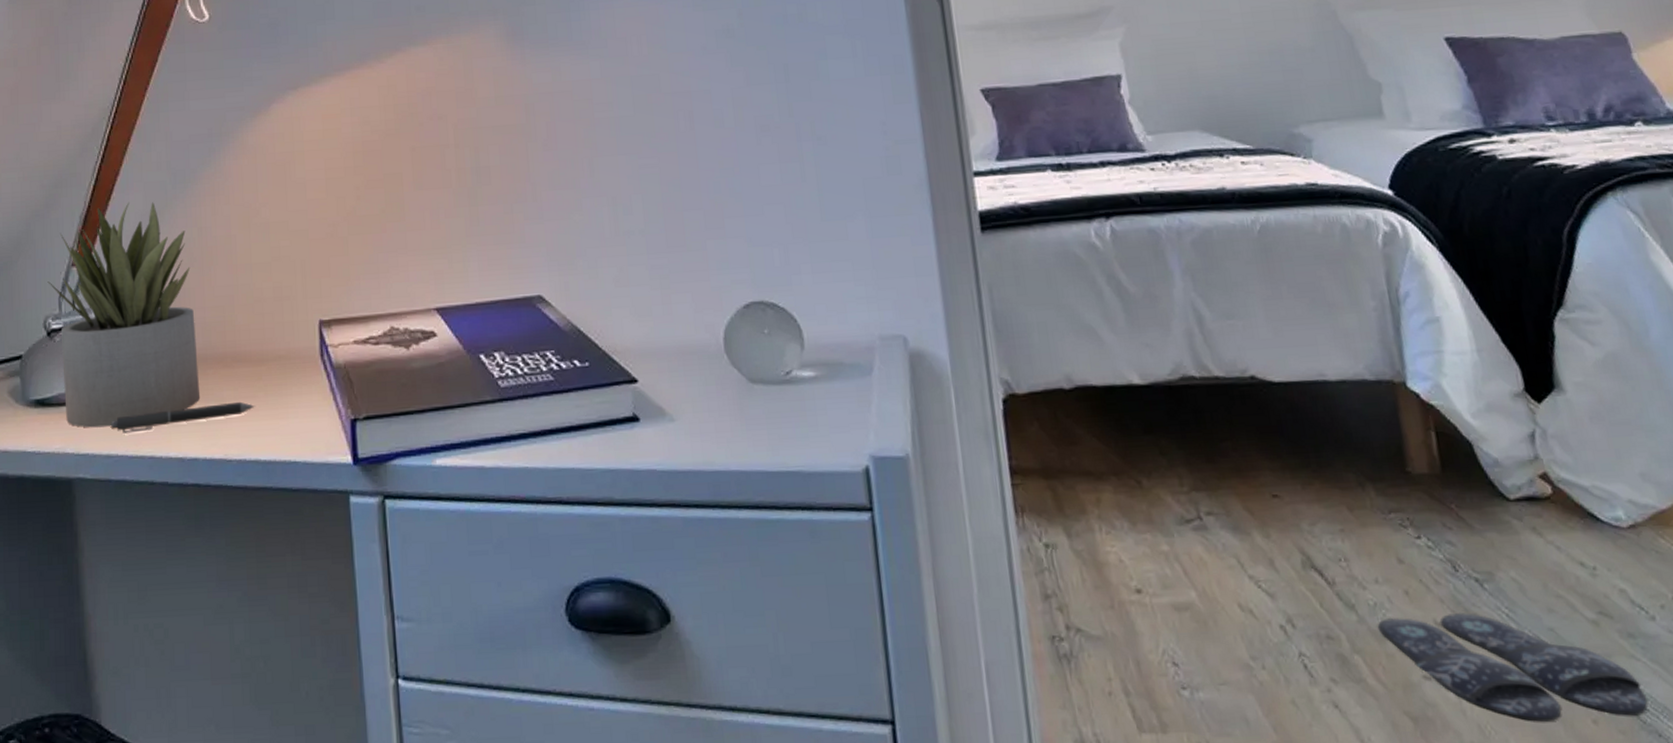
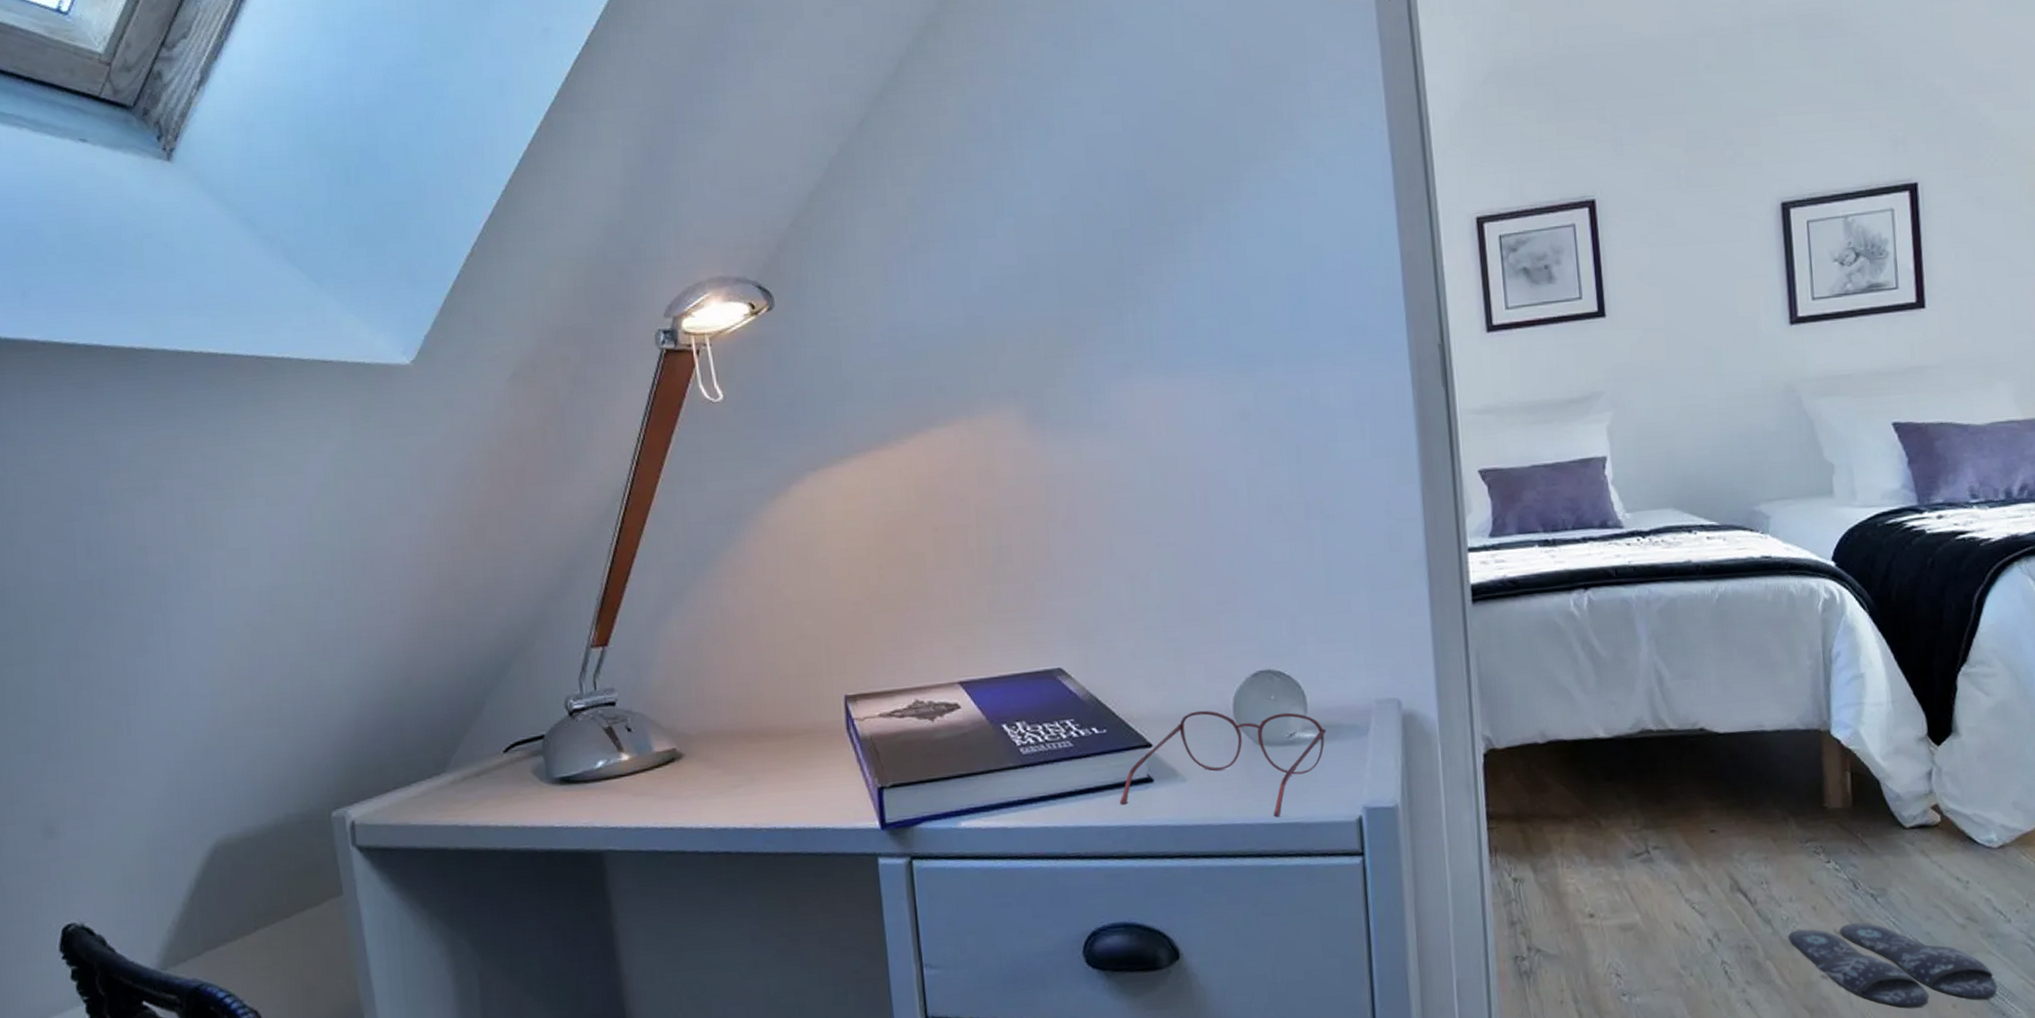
succulent plant: present [47,202,201,428] -> none [566,583,729,803]
pen: present [111,401,255,435] -> none [639,774,783,808]
spectacles: none [604,343,827,465] -> present [1120,710,1327,818]

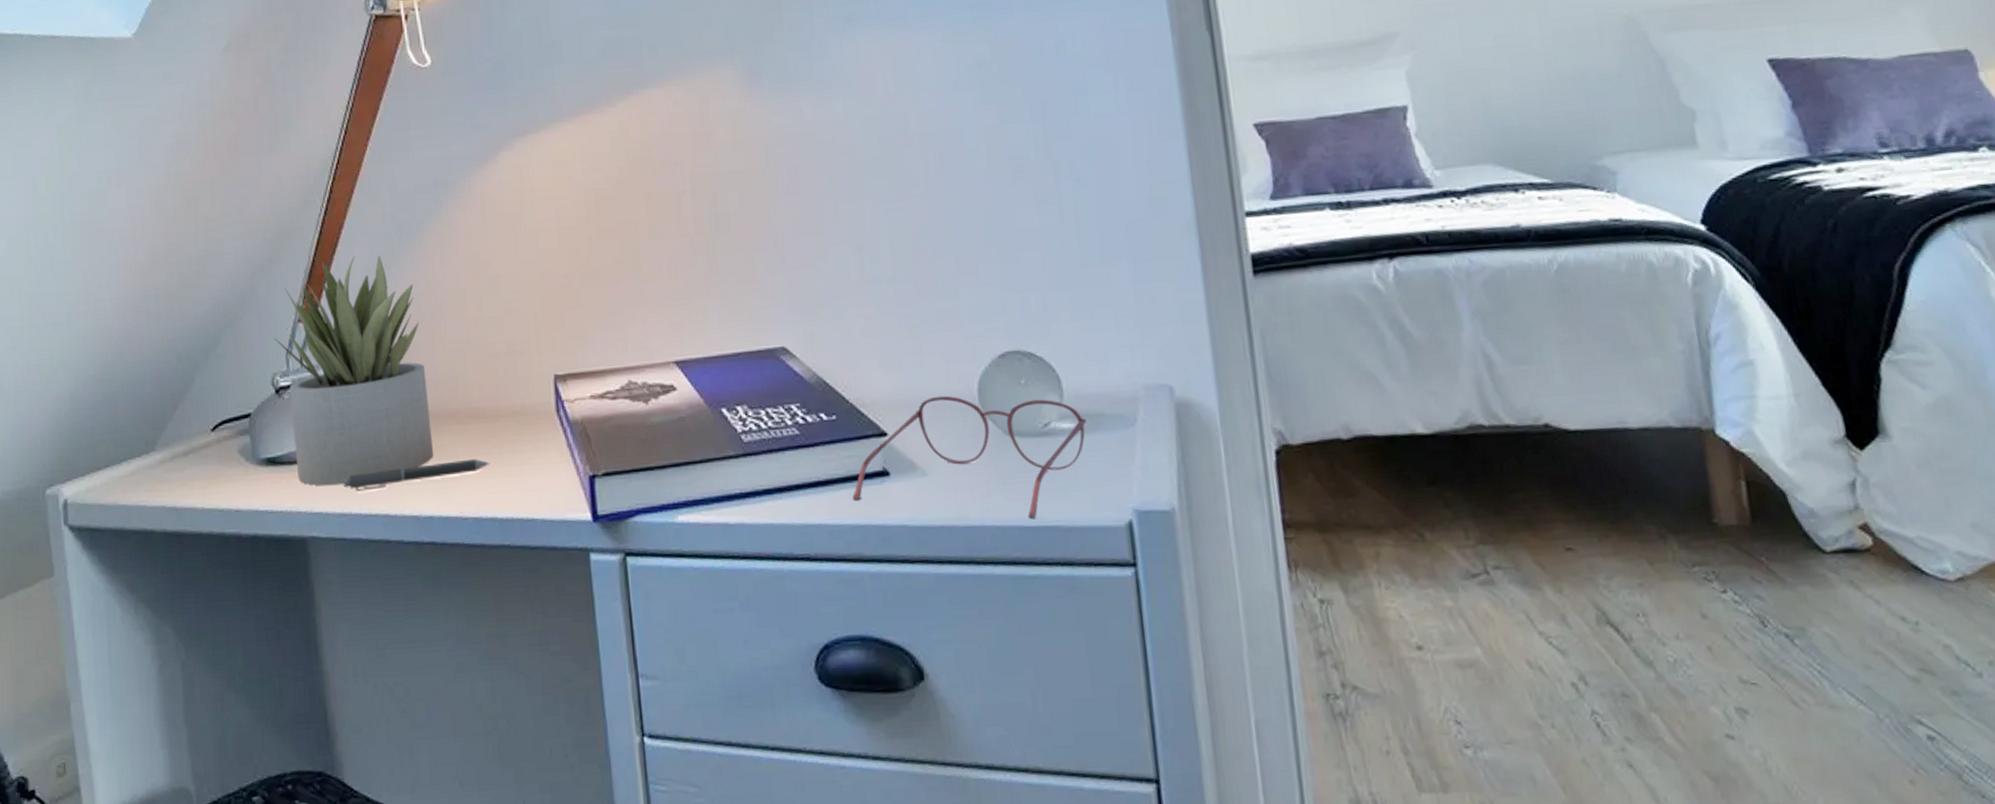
succulent plant: none [566,583,729,803] -> present [274,255,434,486]
pen: none [639,774,783,808] -> present [344,458,490,493]
slippers: present [1788,922,1996,1008] -> none [1677,669,1970,782]

